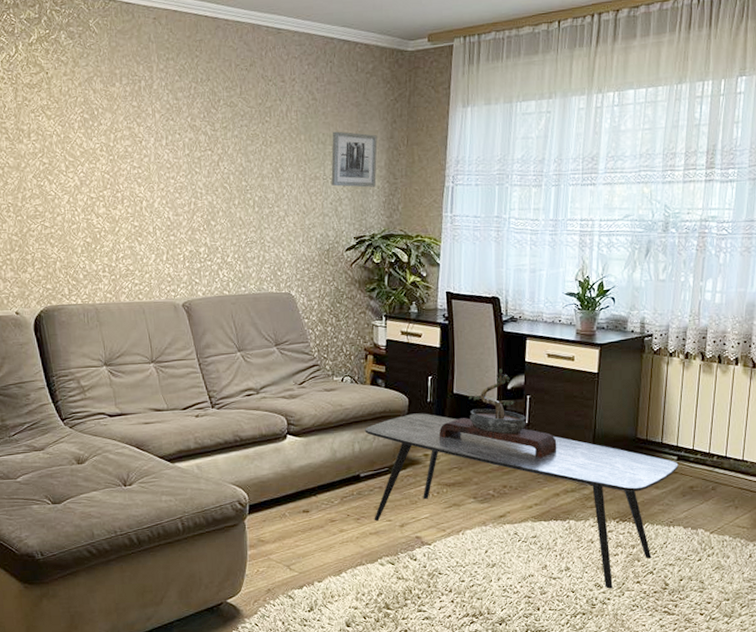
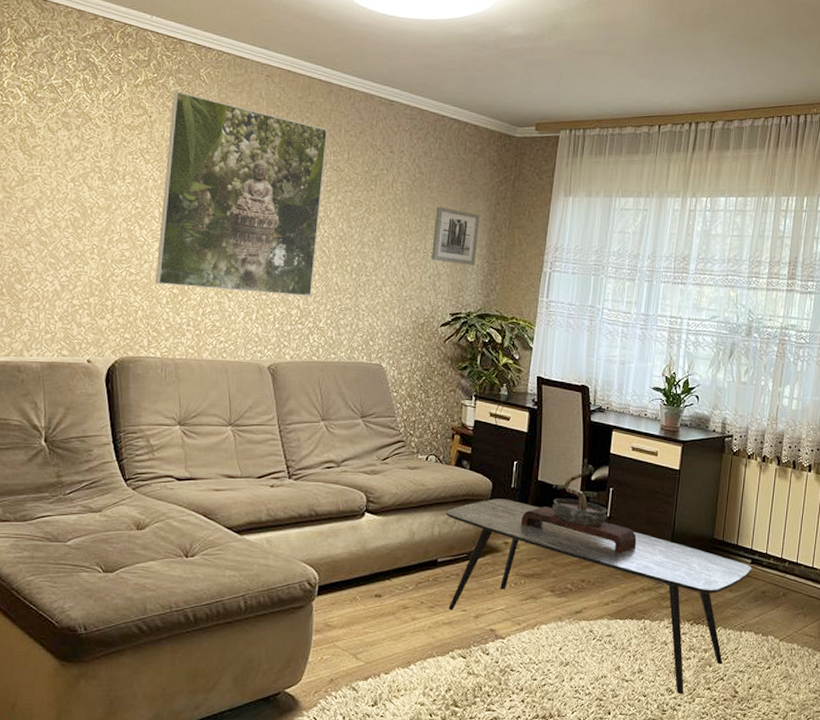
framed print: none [66,45,219,235] -> present [156,91,327,296]

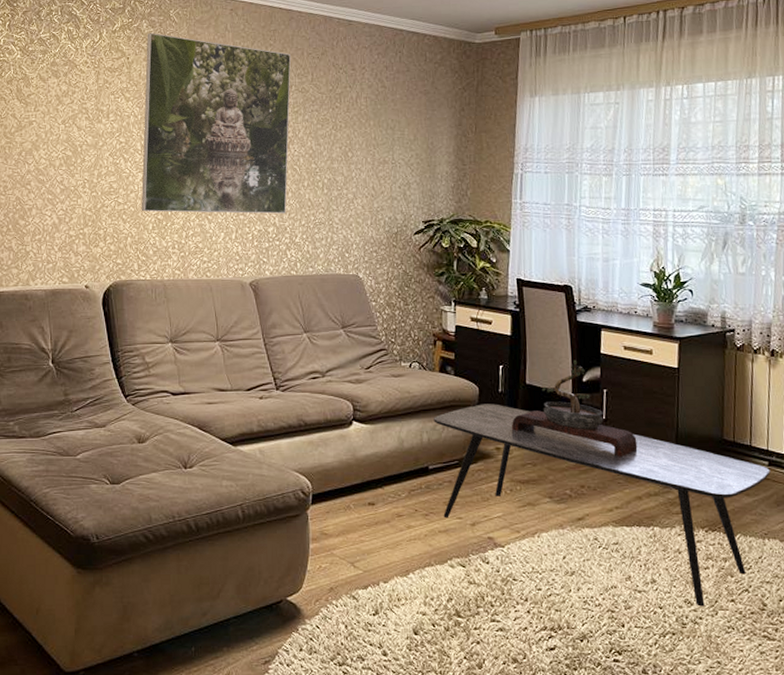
wall art: present [431,206,480,265] -> none [400,117,446,173]

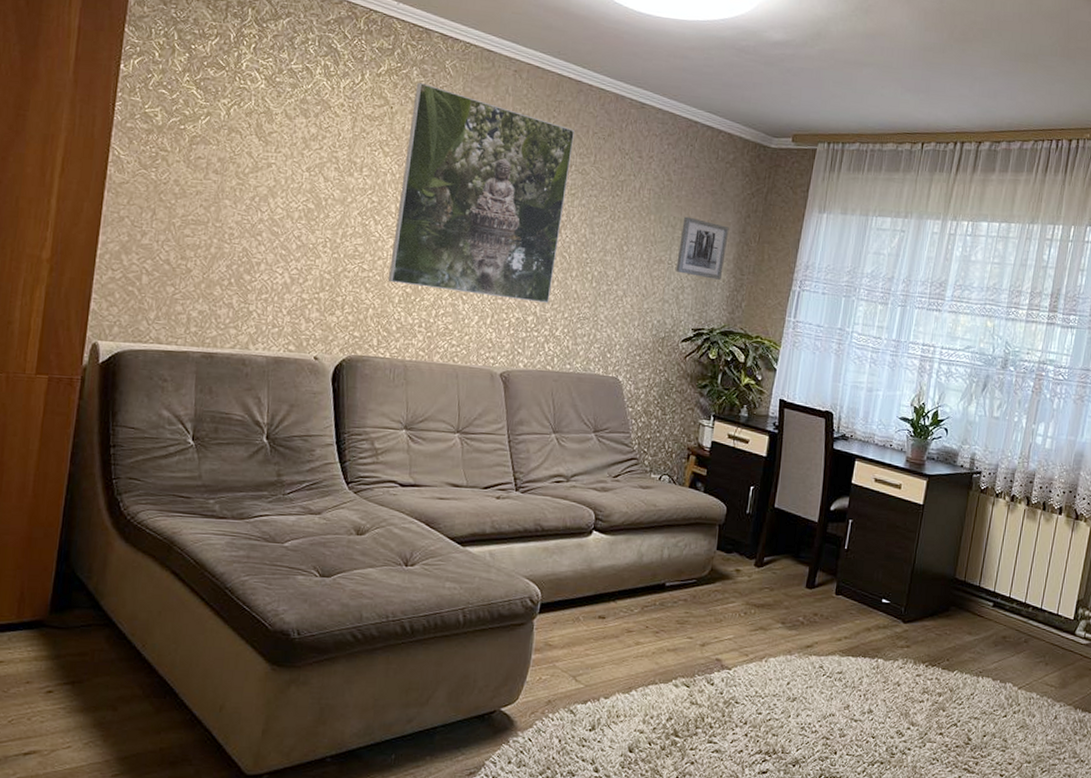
wall art: none [400,117,446,173] -> present [676,216,729,280]
coffee table: present [434,404,771,607] -> none [674,524,994,738]
bonsai tree: present [511,359,638,457] -> none [753,487,874,588]

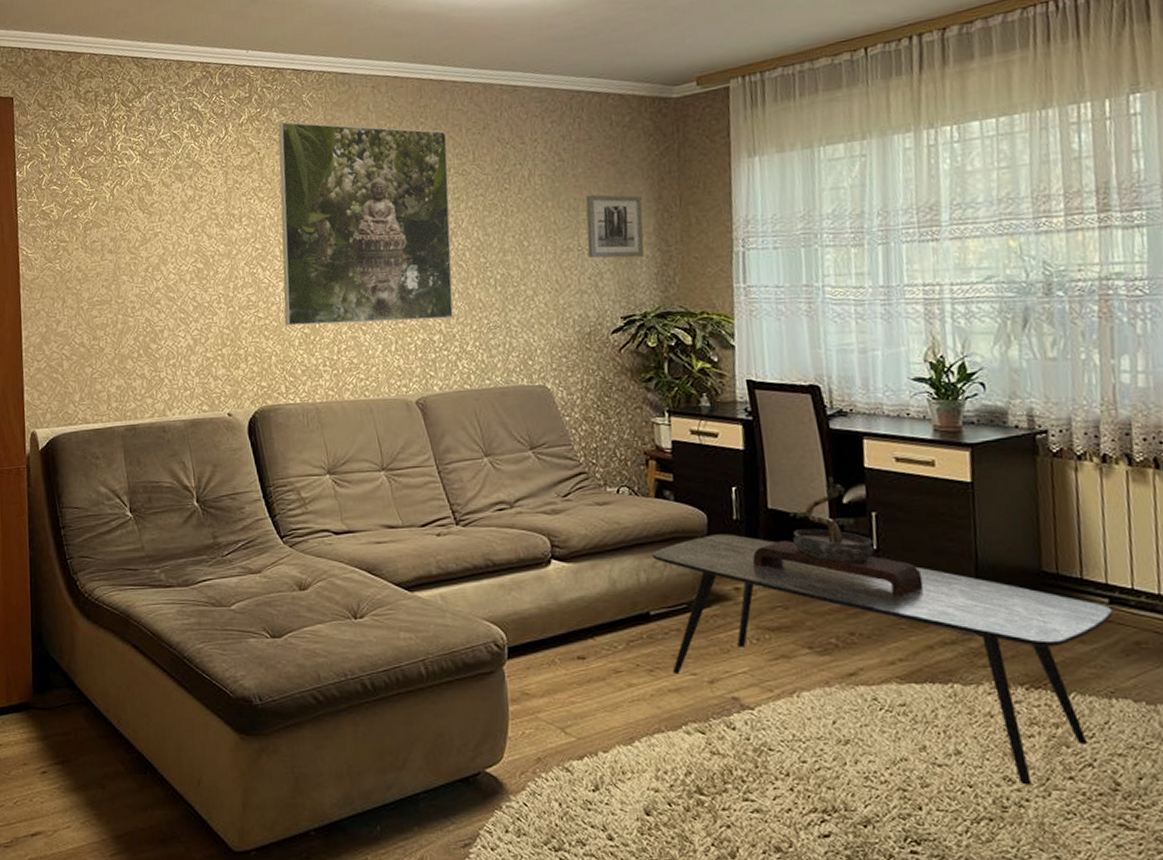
coffee table: none [674,524,994,738] -> present [652,534,1113,786]
bonsai tree: none [753,487,874,588] -> present [752,476,924,596]

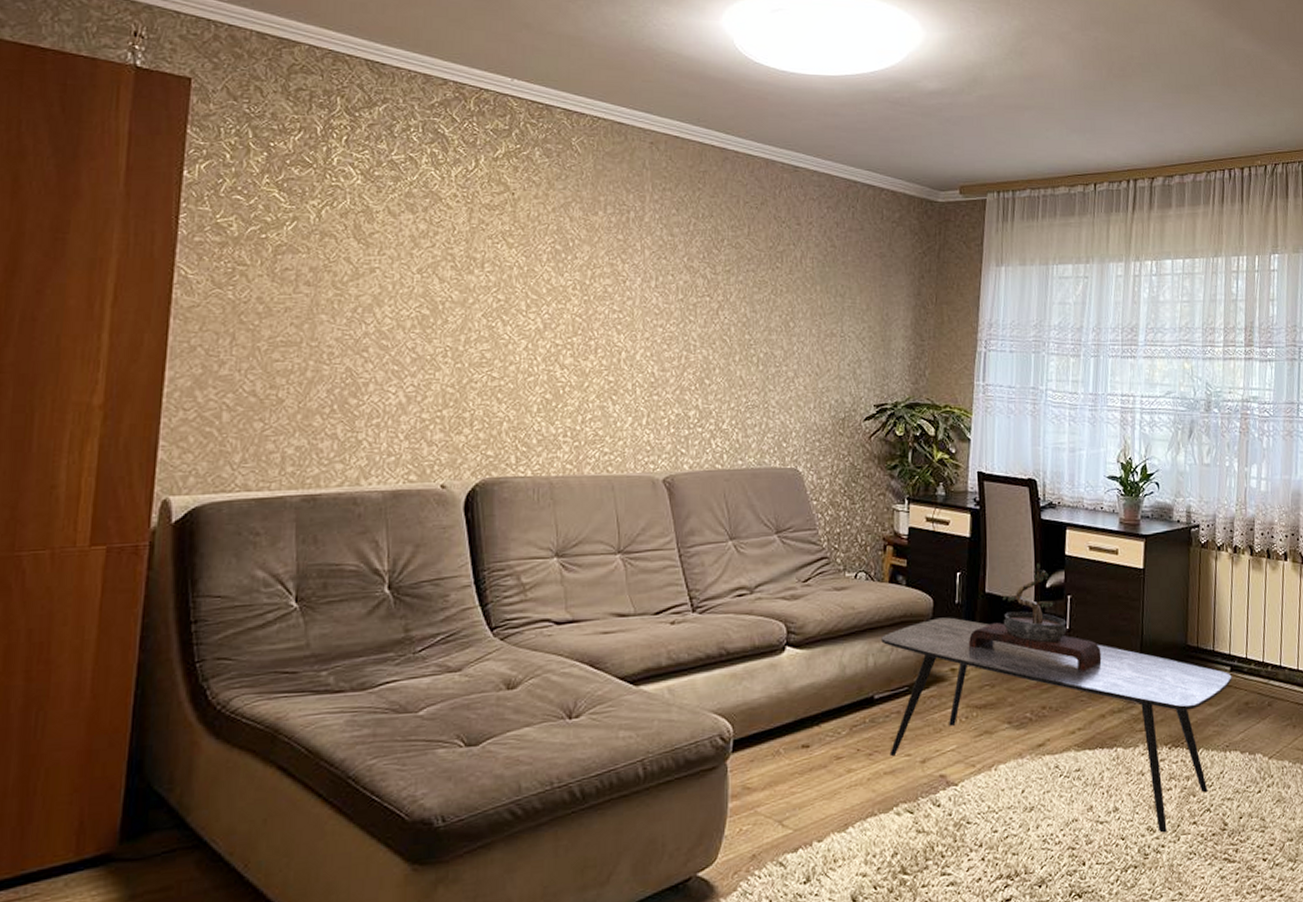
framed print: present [278,122,453,326] -> none [524,164,723,394]
wall art: present [585,194,644,259] -> none [850,283,903,348]

